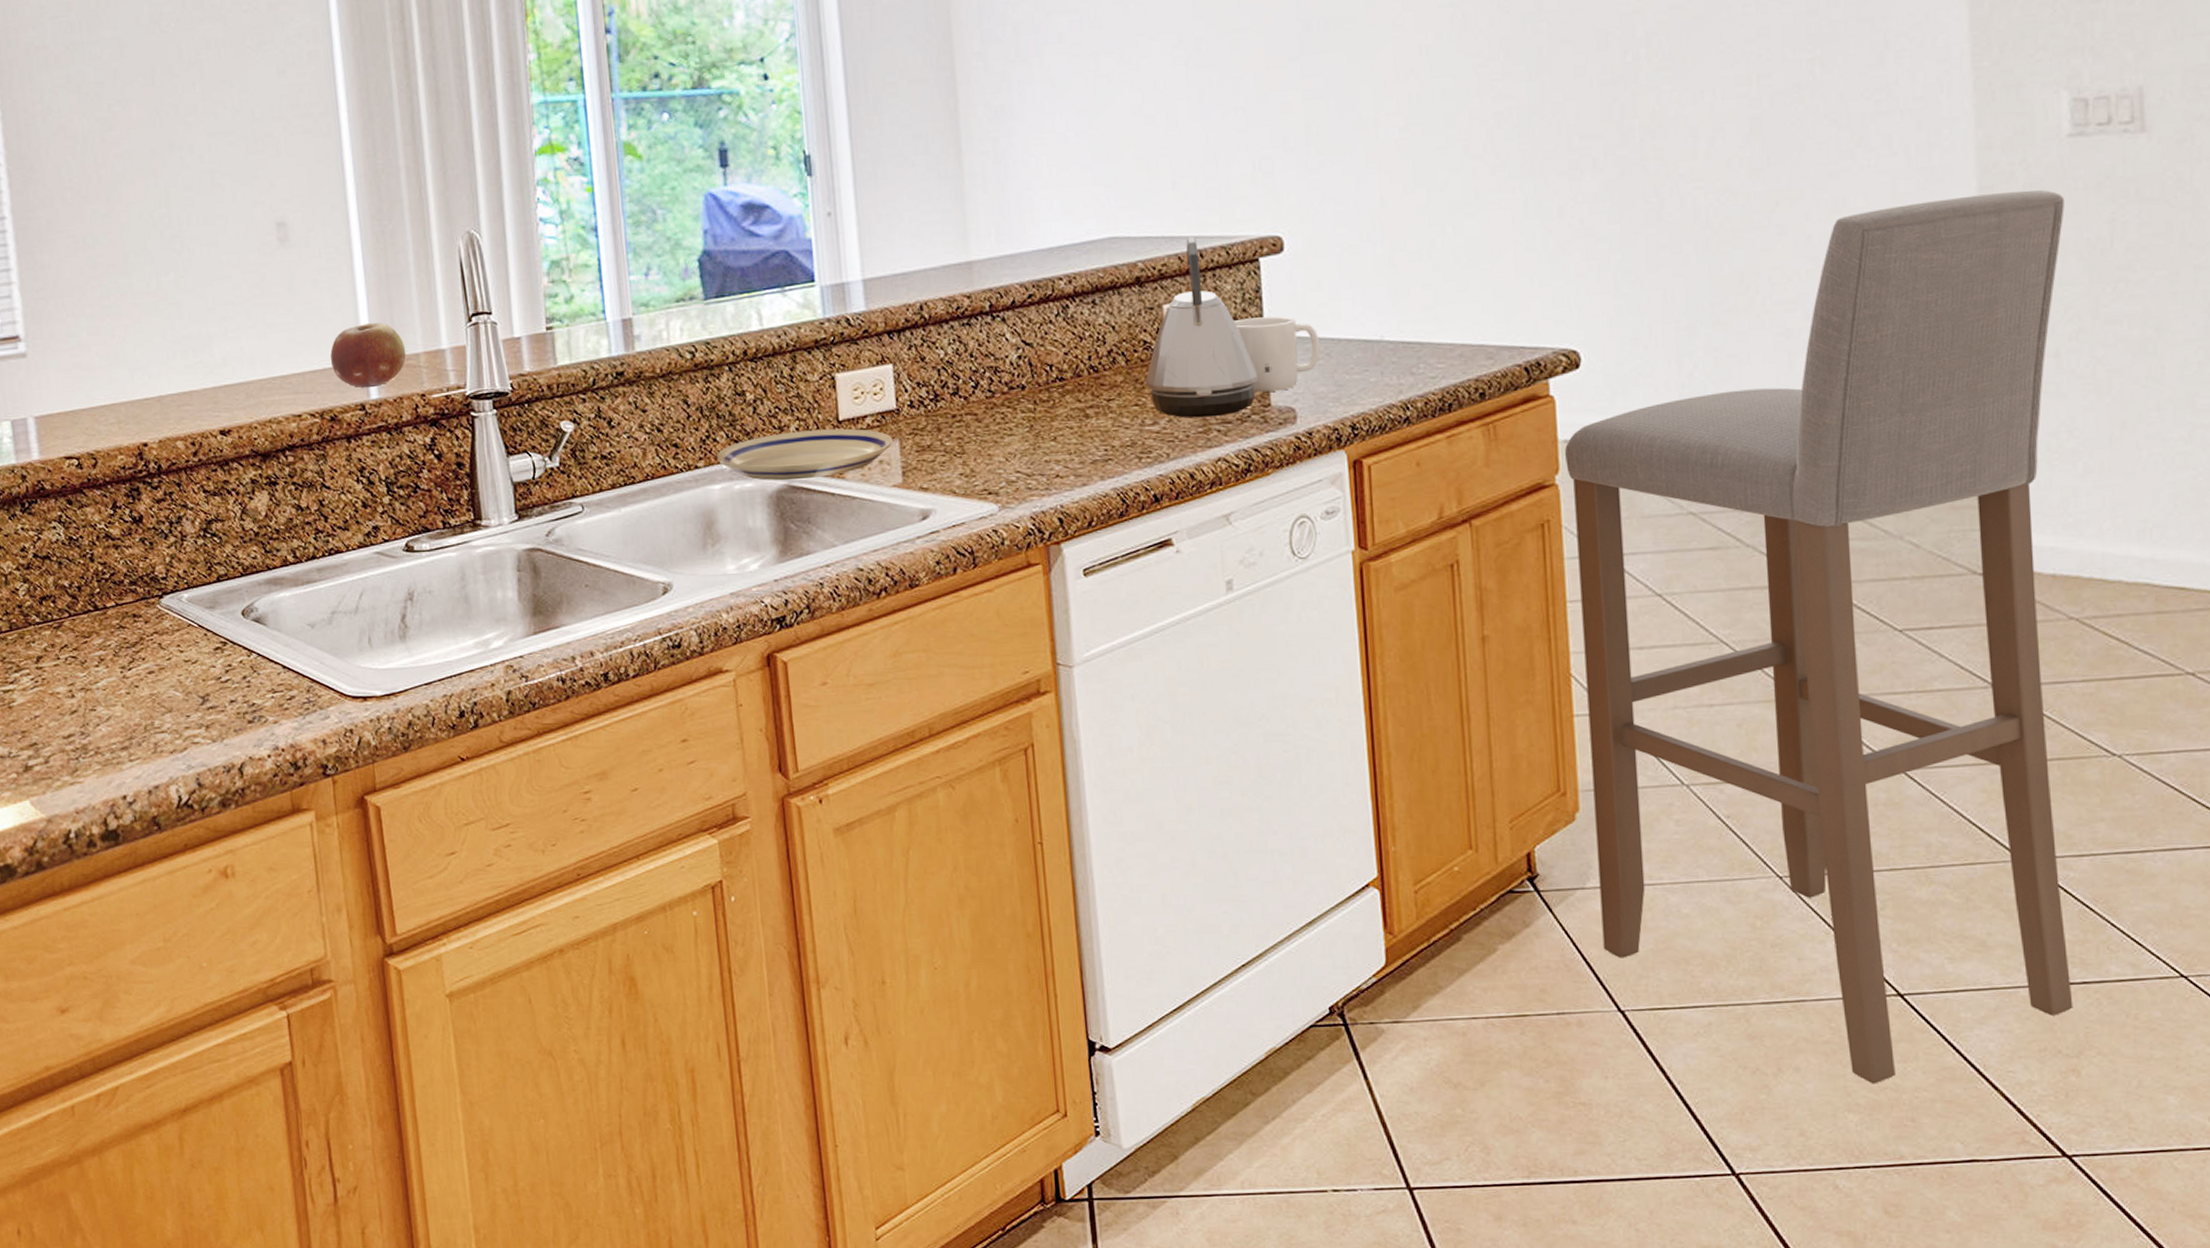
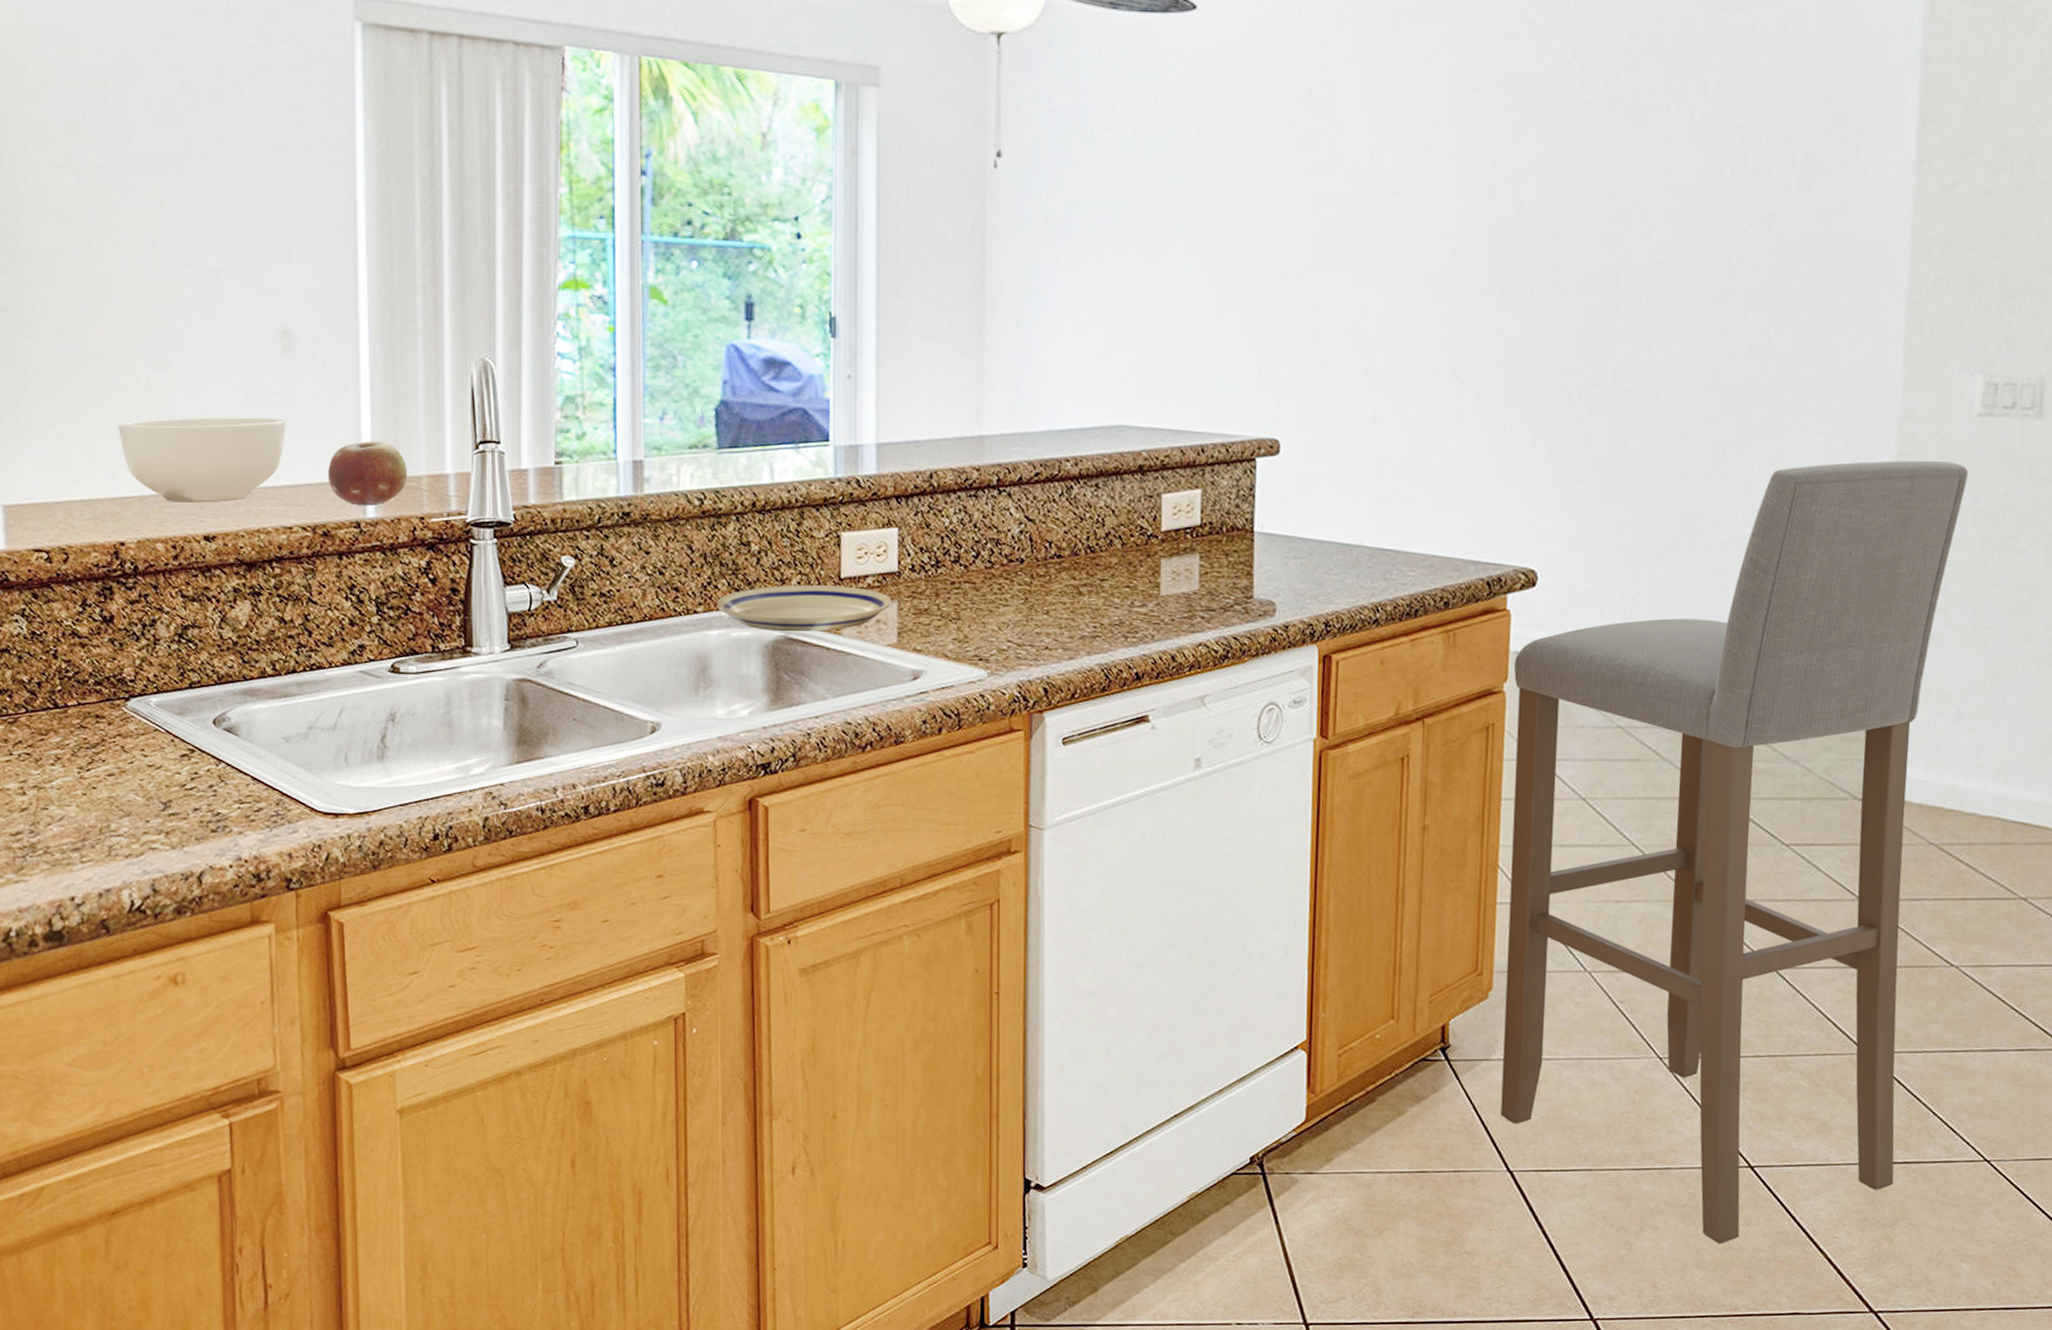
bowl: none [132,308,289,400] -> present [117,417,287,503]
kettle: present [1145,236,1259,418] -> none [1138,431,1245,604]
mug: present [1233,316,1321,392] -> none [1226,514,1305,585]

